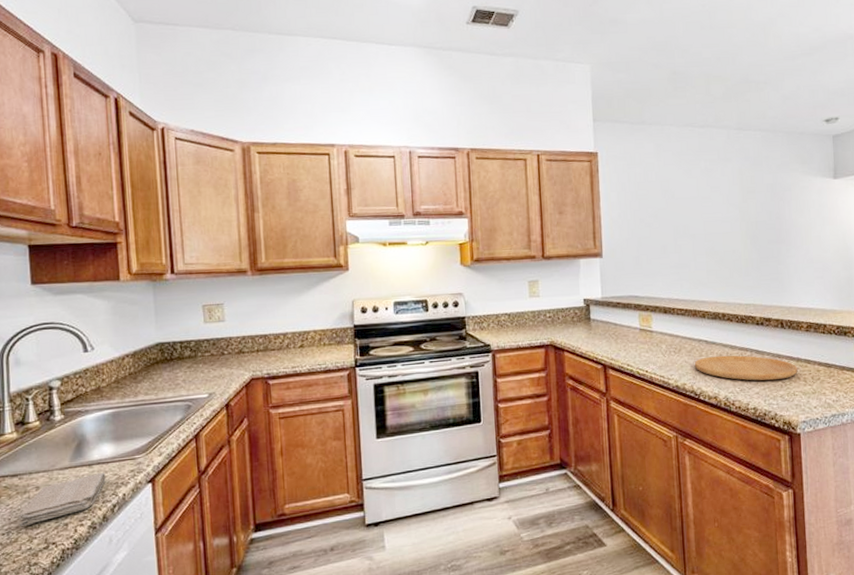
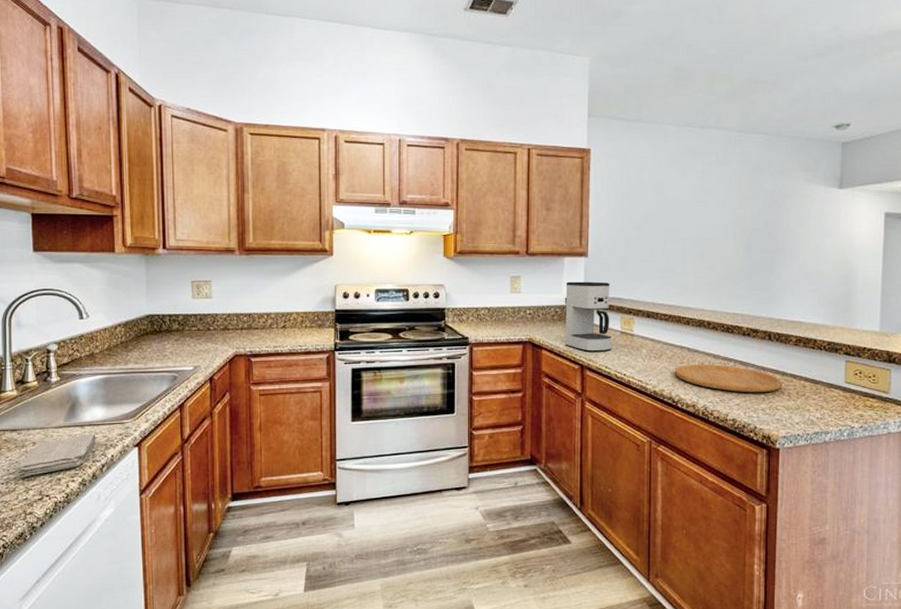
coffee maker: none [583,281,632,351] -> present [565,281,612,352]

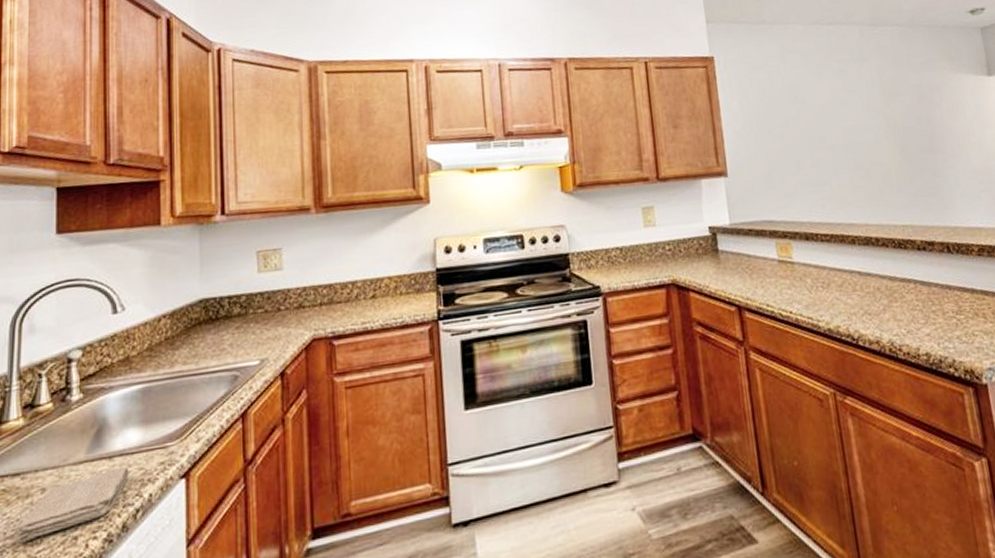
coffee maker: present [565,281,612,352] -> none [706,203,770,289]
cutting board: present [674,364,782,393] -> none [847,288,974,320]

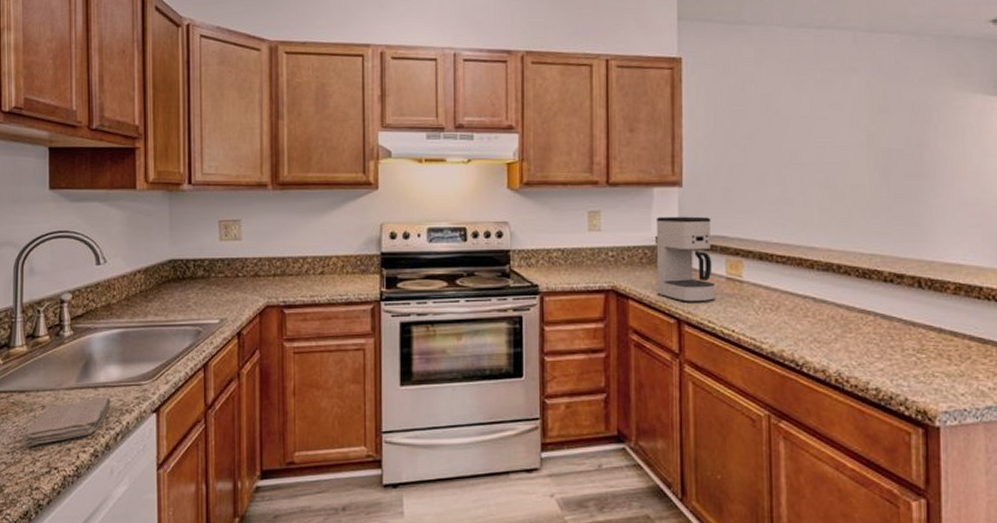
coffee maker: none [706,203,770,289] -> present [655,216,716,302]

